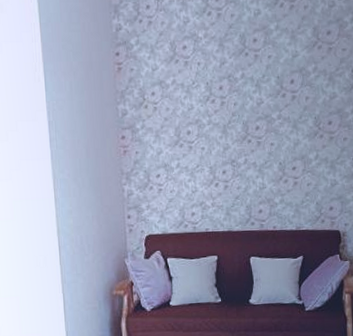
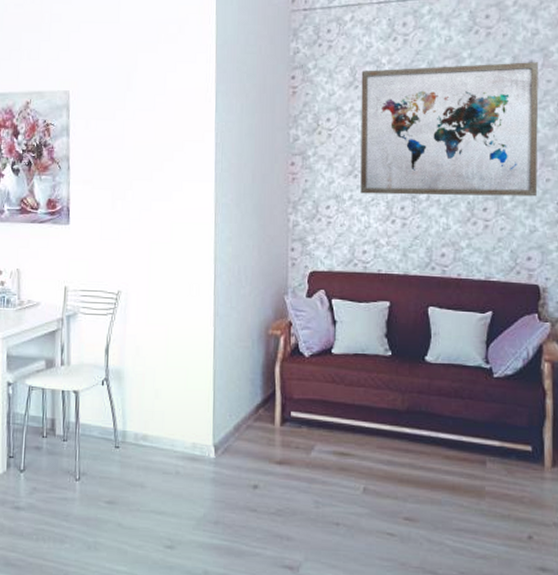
wall art: none [180,32,337,161] -> present [360,62,539,197]

